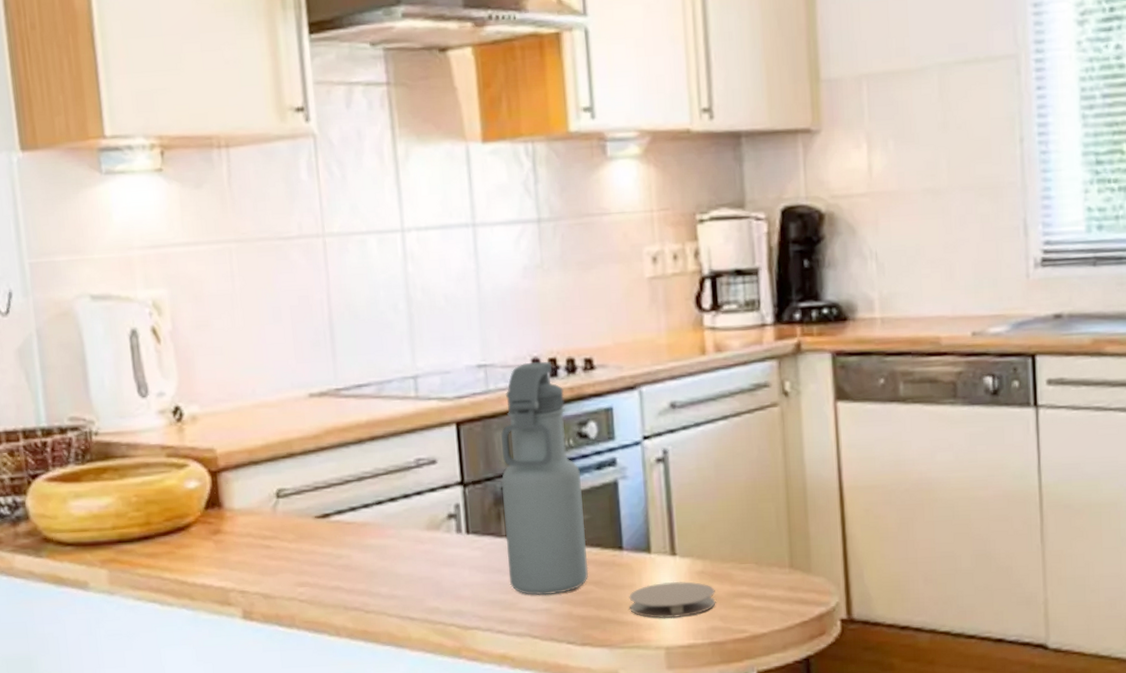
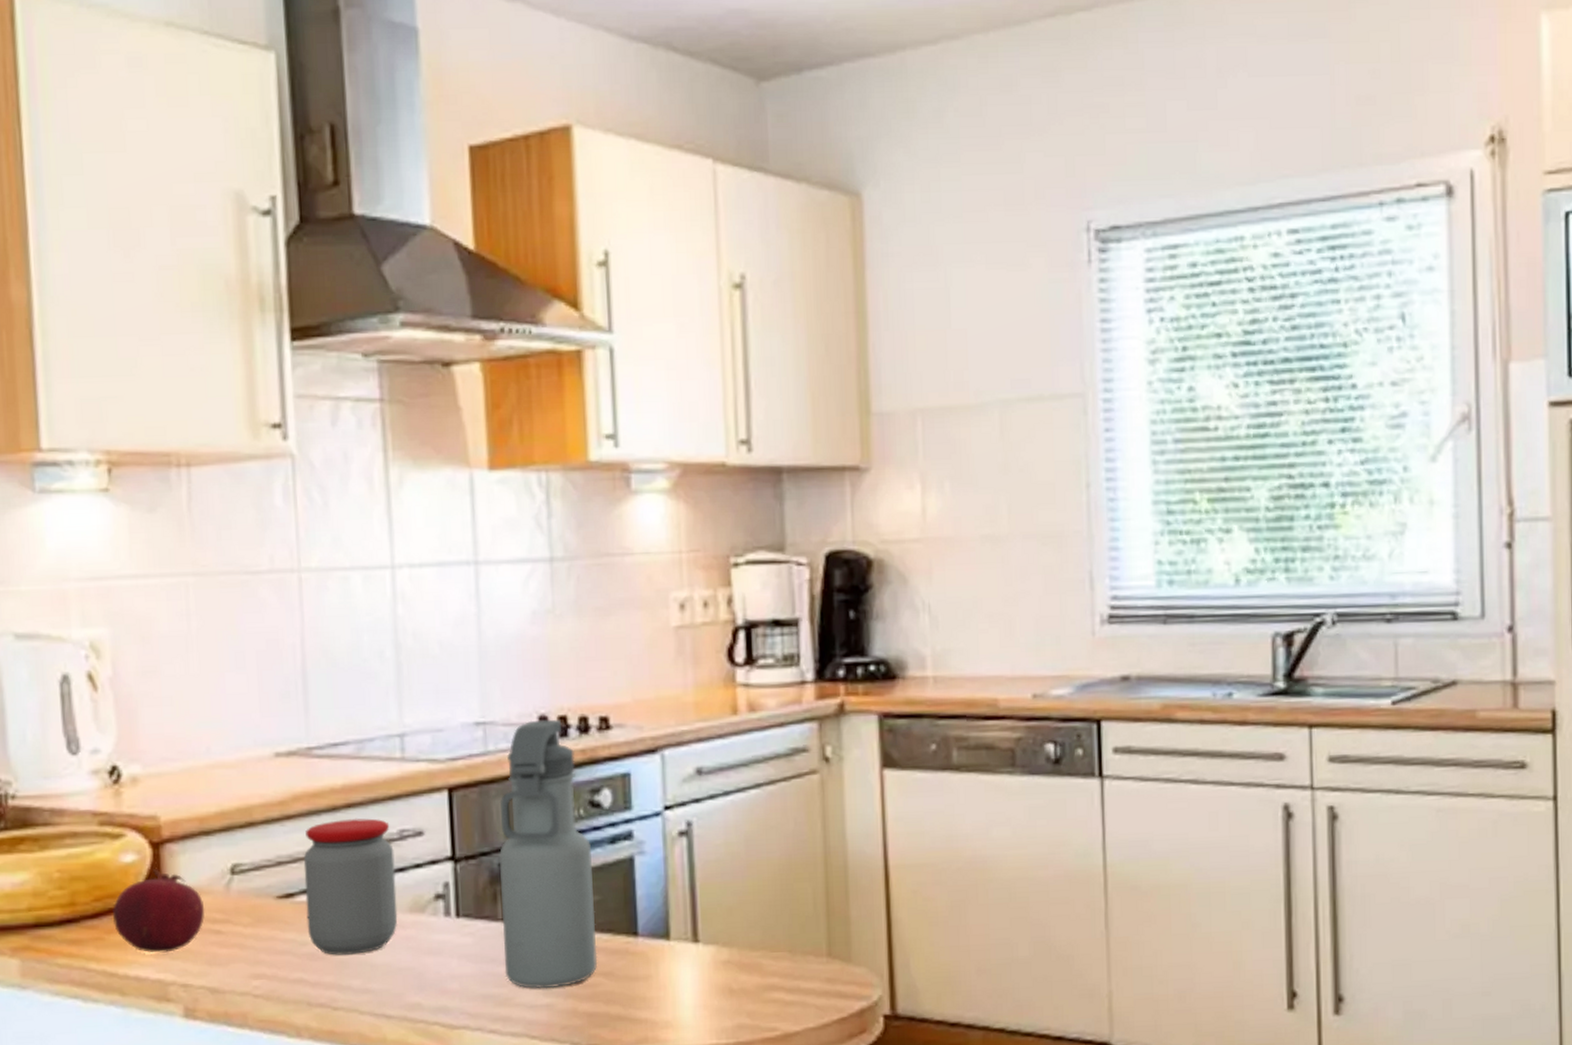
fruit: none [181,494,257,565] -> present [113,869,205,954]
jar: none [336,449,418,567] -> present [303,818,398,955]
coaster: present [629,581,716,619] -> none [643,972,743,1016]

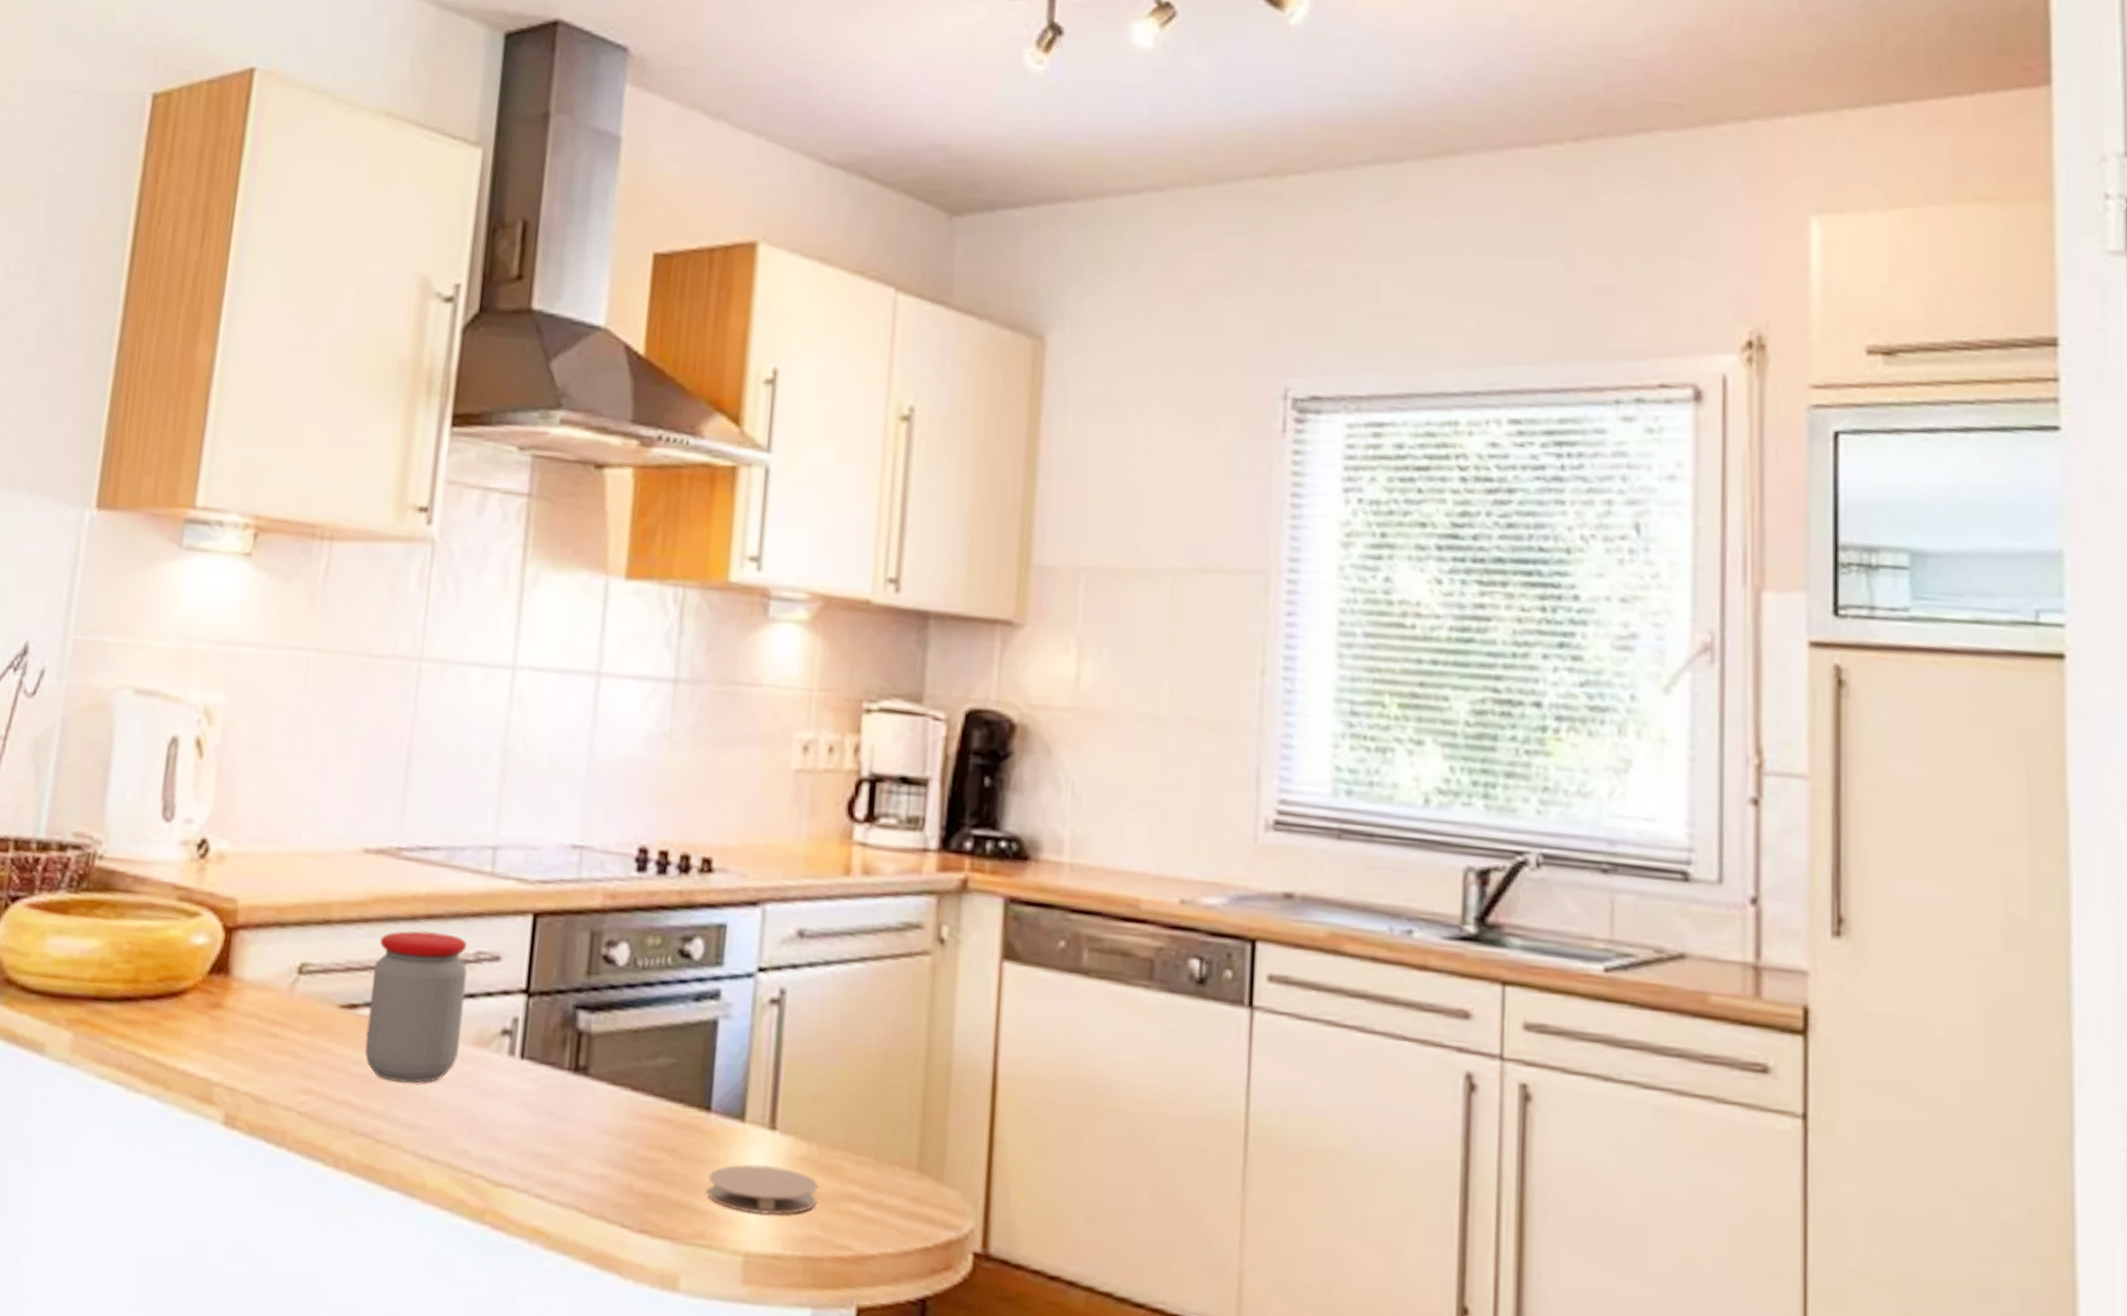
fruit: present [113,869,205,954] -> none [172,956,266,1050]
water bottle: present [499,719,598,989] -> none [562,850,674,1158]
coaster: none [643,972,743,1016] -> present [707,1163,819,1216]

